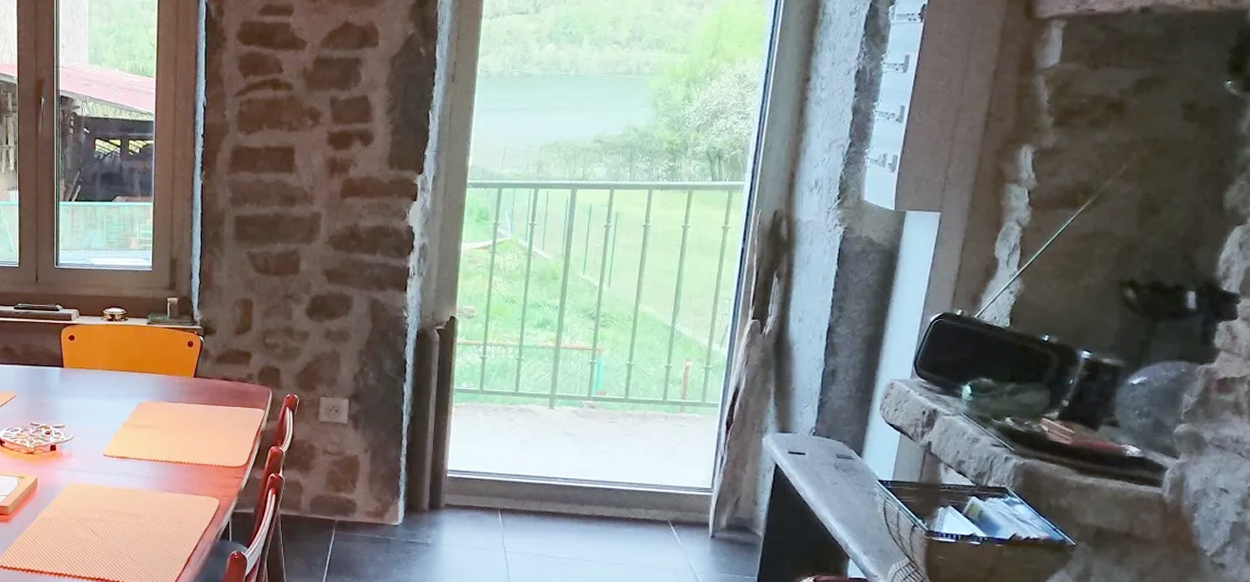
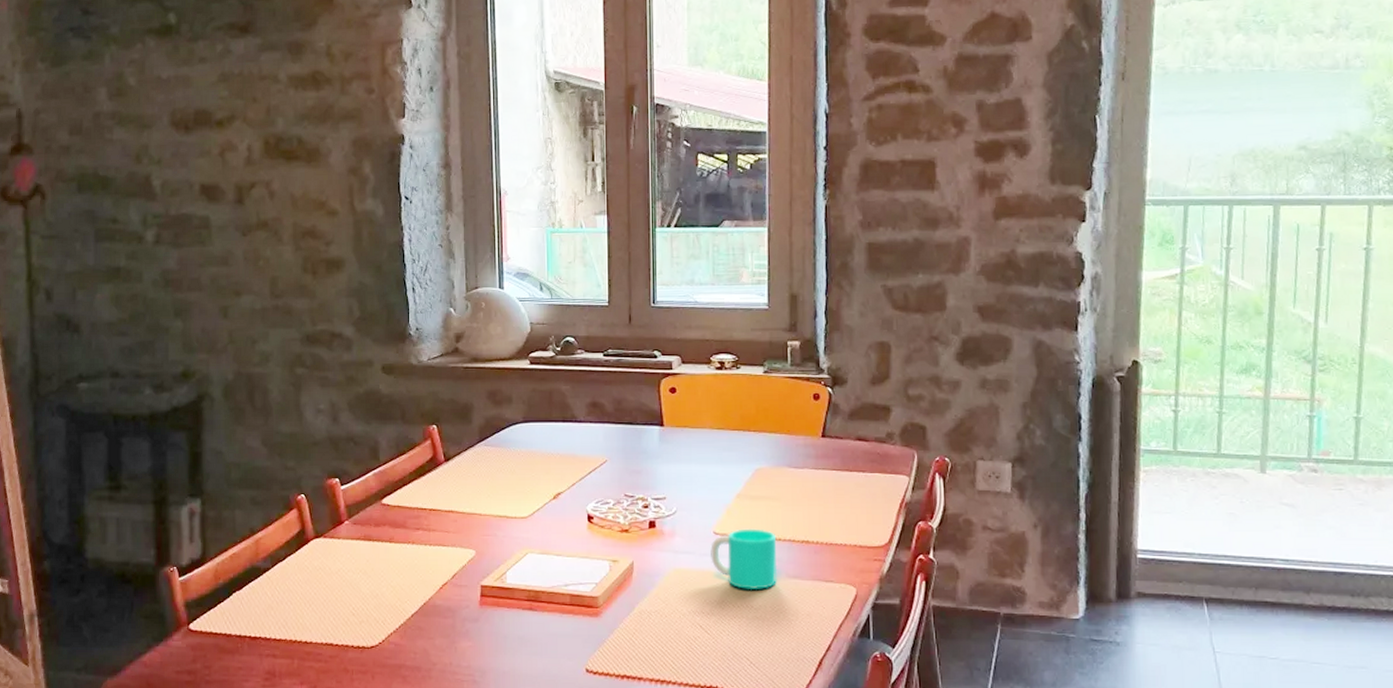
cup: none [101,451,155,502] -> present [710,528,778,590]

